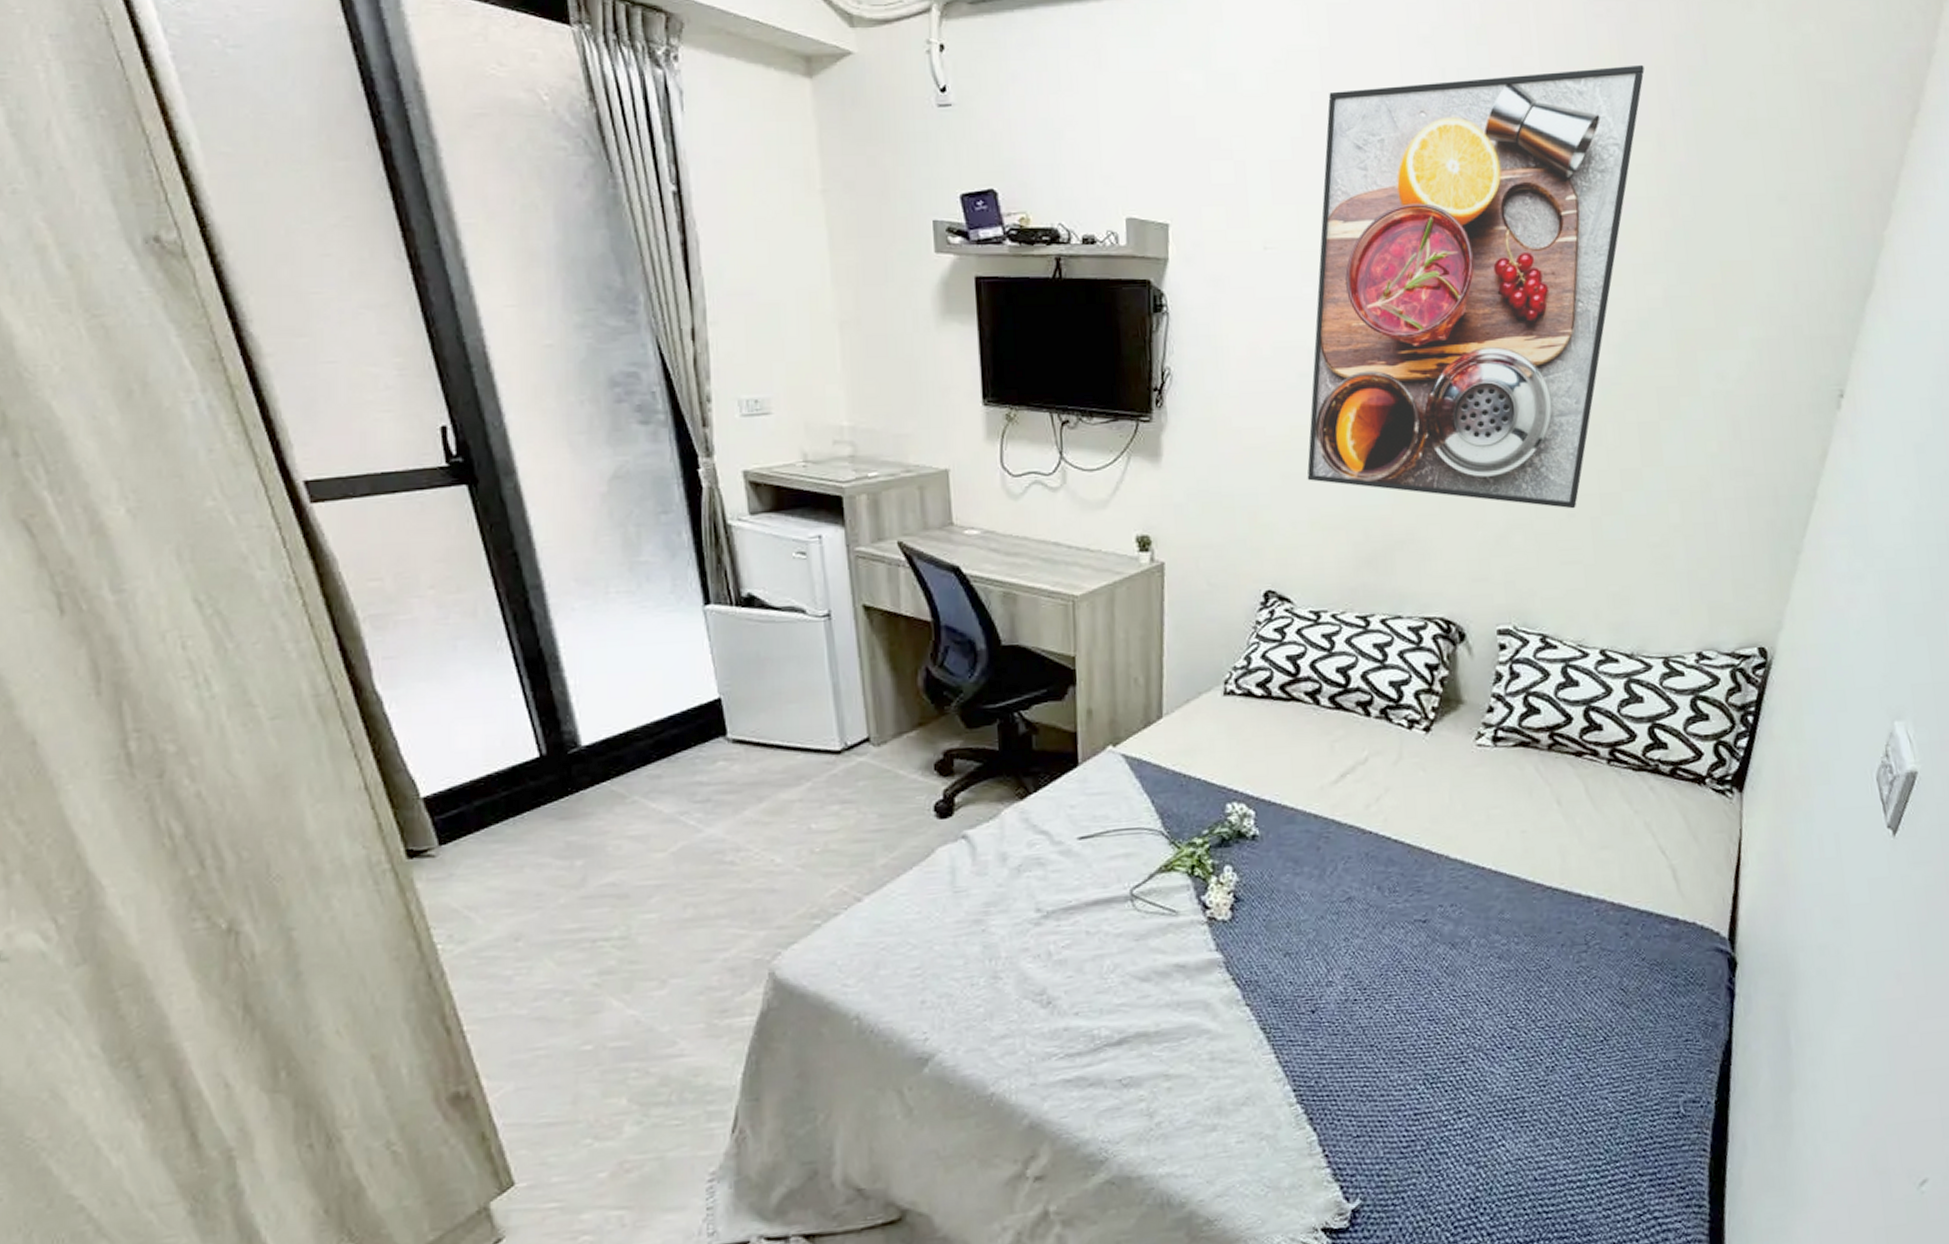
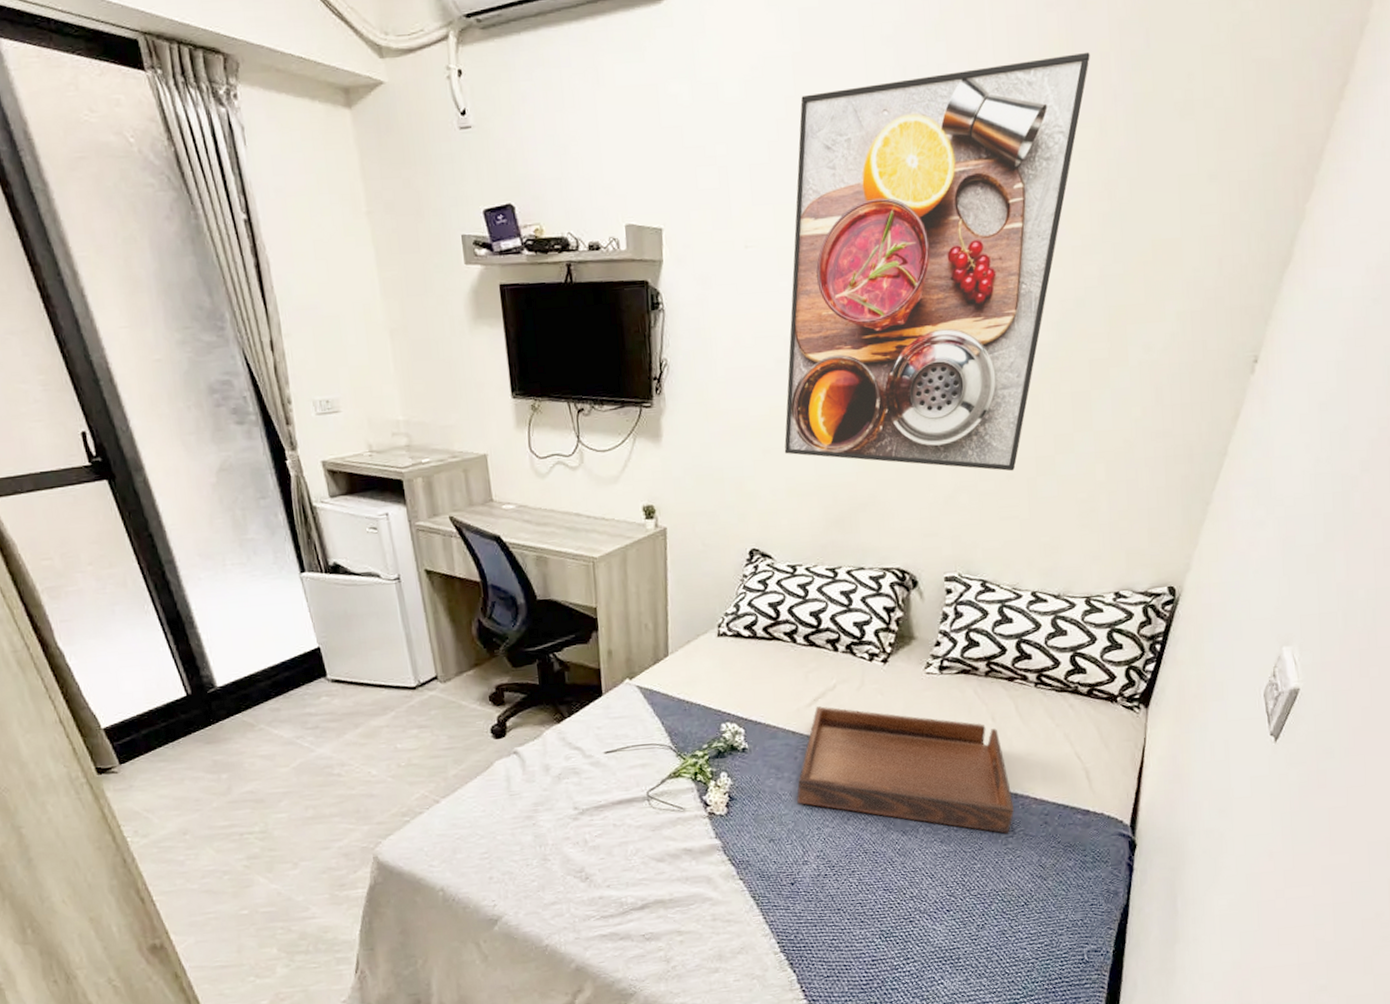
serving tray: none [1319,784,1587,948] -> present [797,706,1014,834]

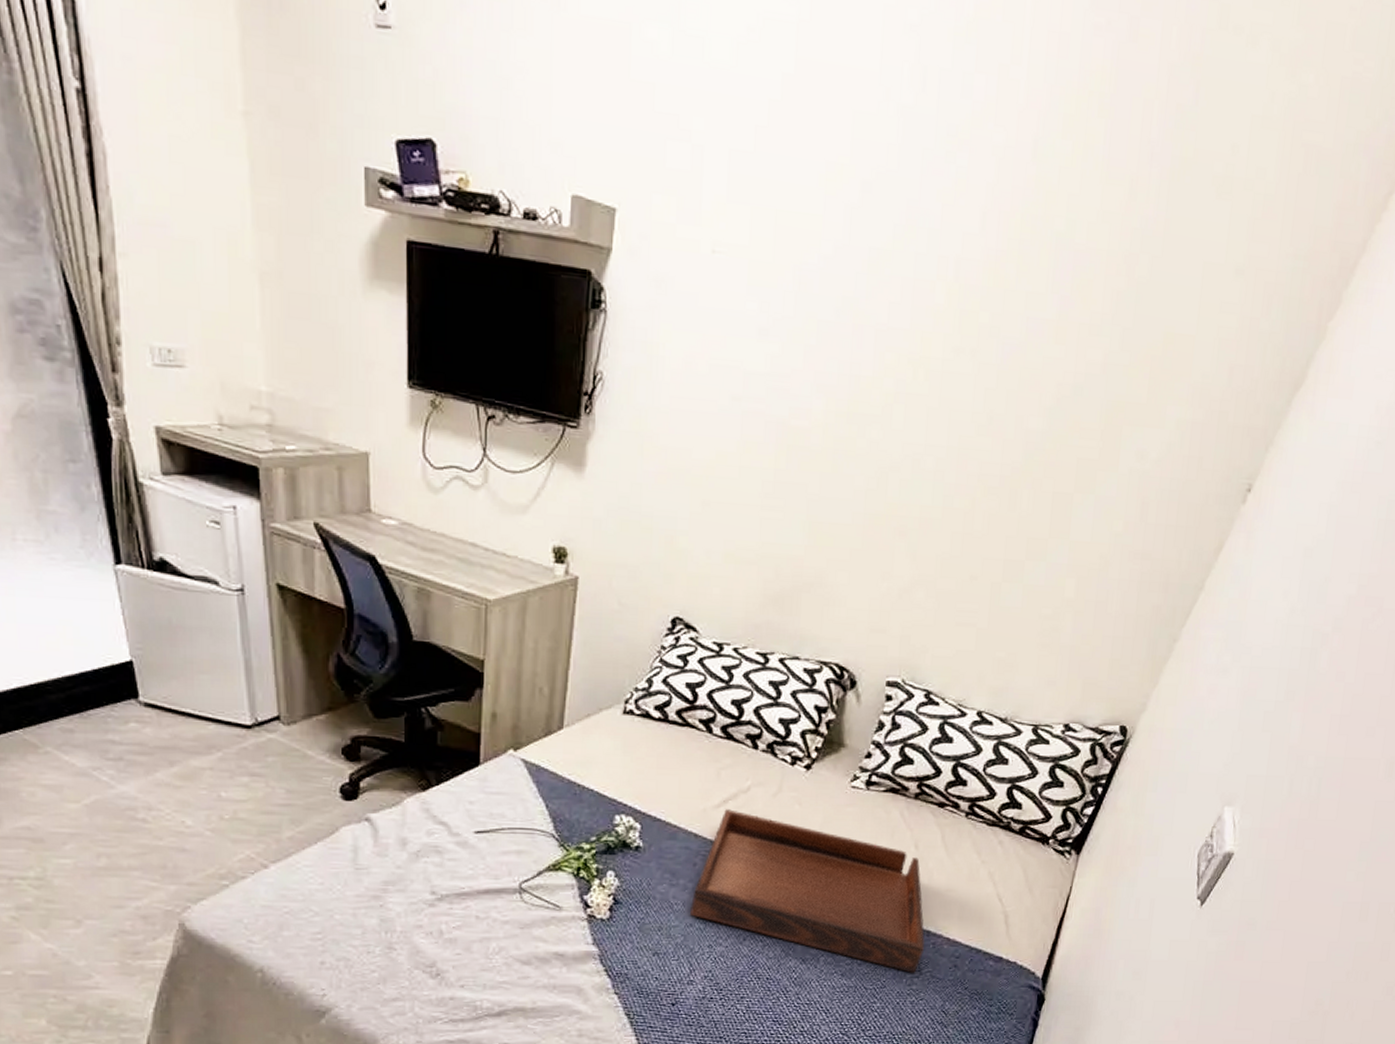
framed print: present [784,52,1090,471] -> none [727,76,1133,572]

